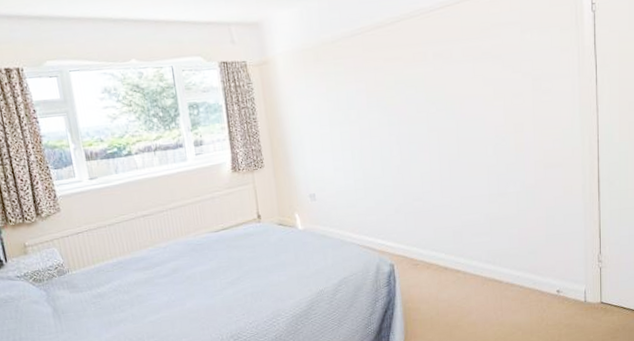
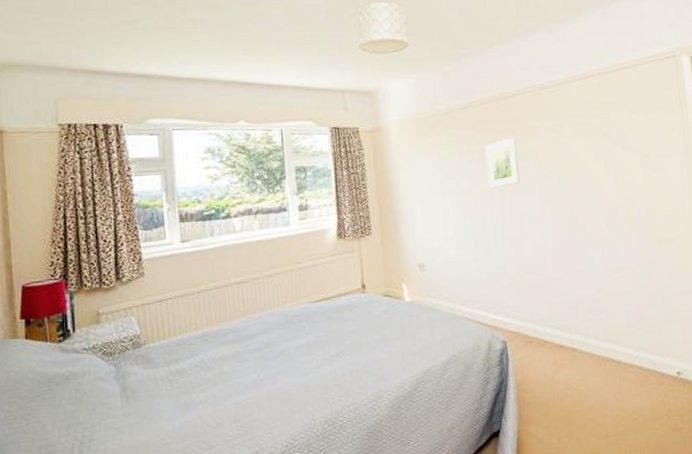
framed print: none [372,64,407,119] -> present [485,137,519,189]

